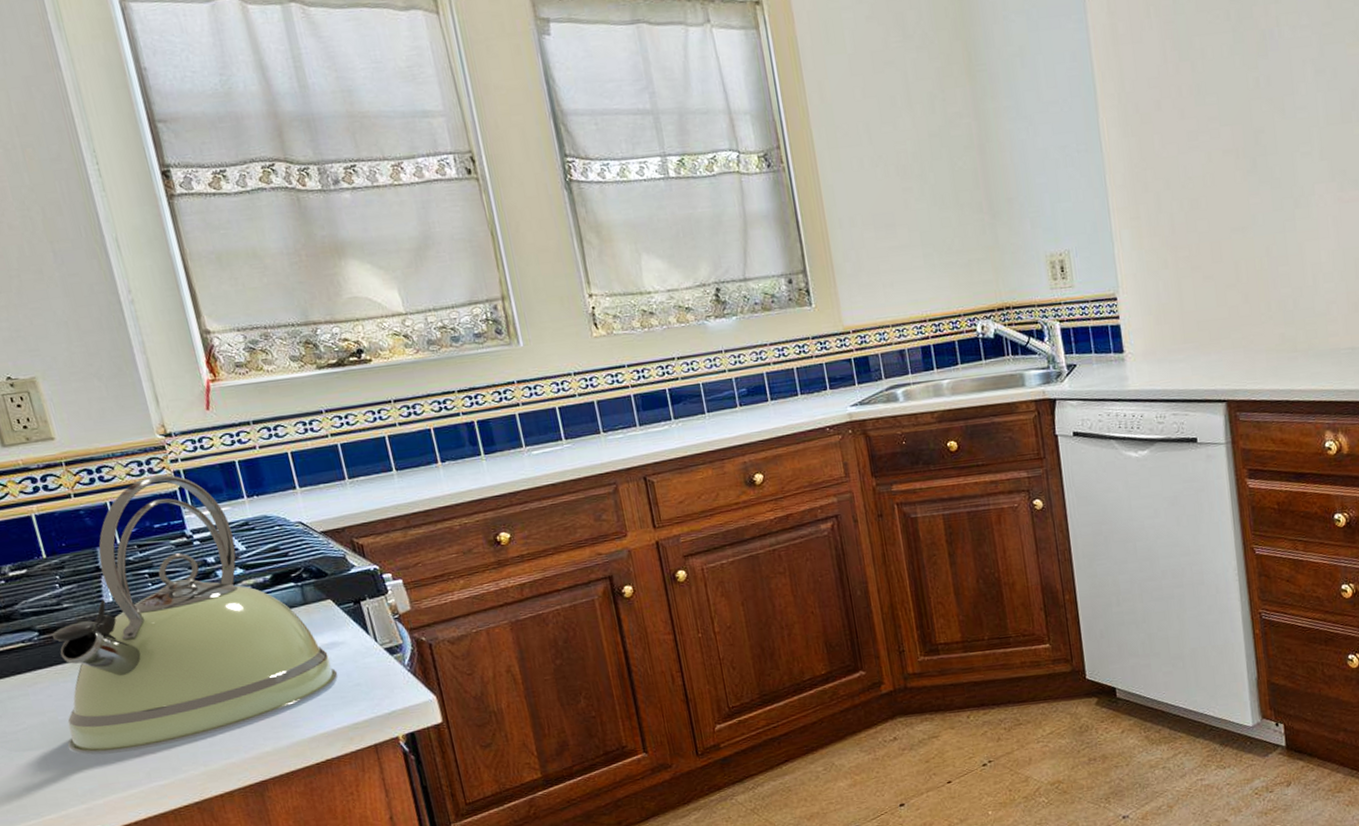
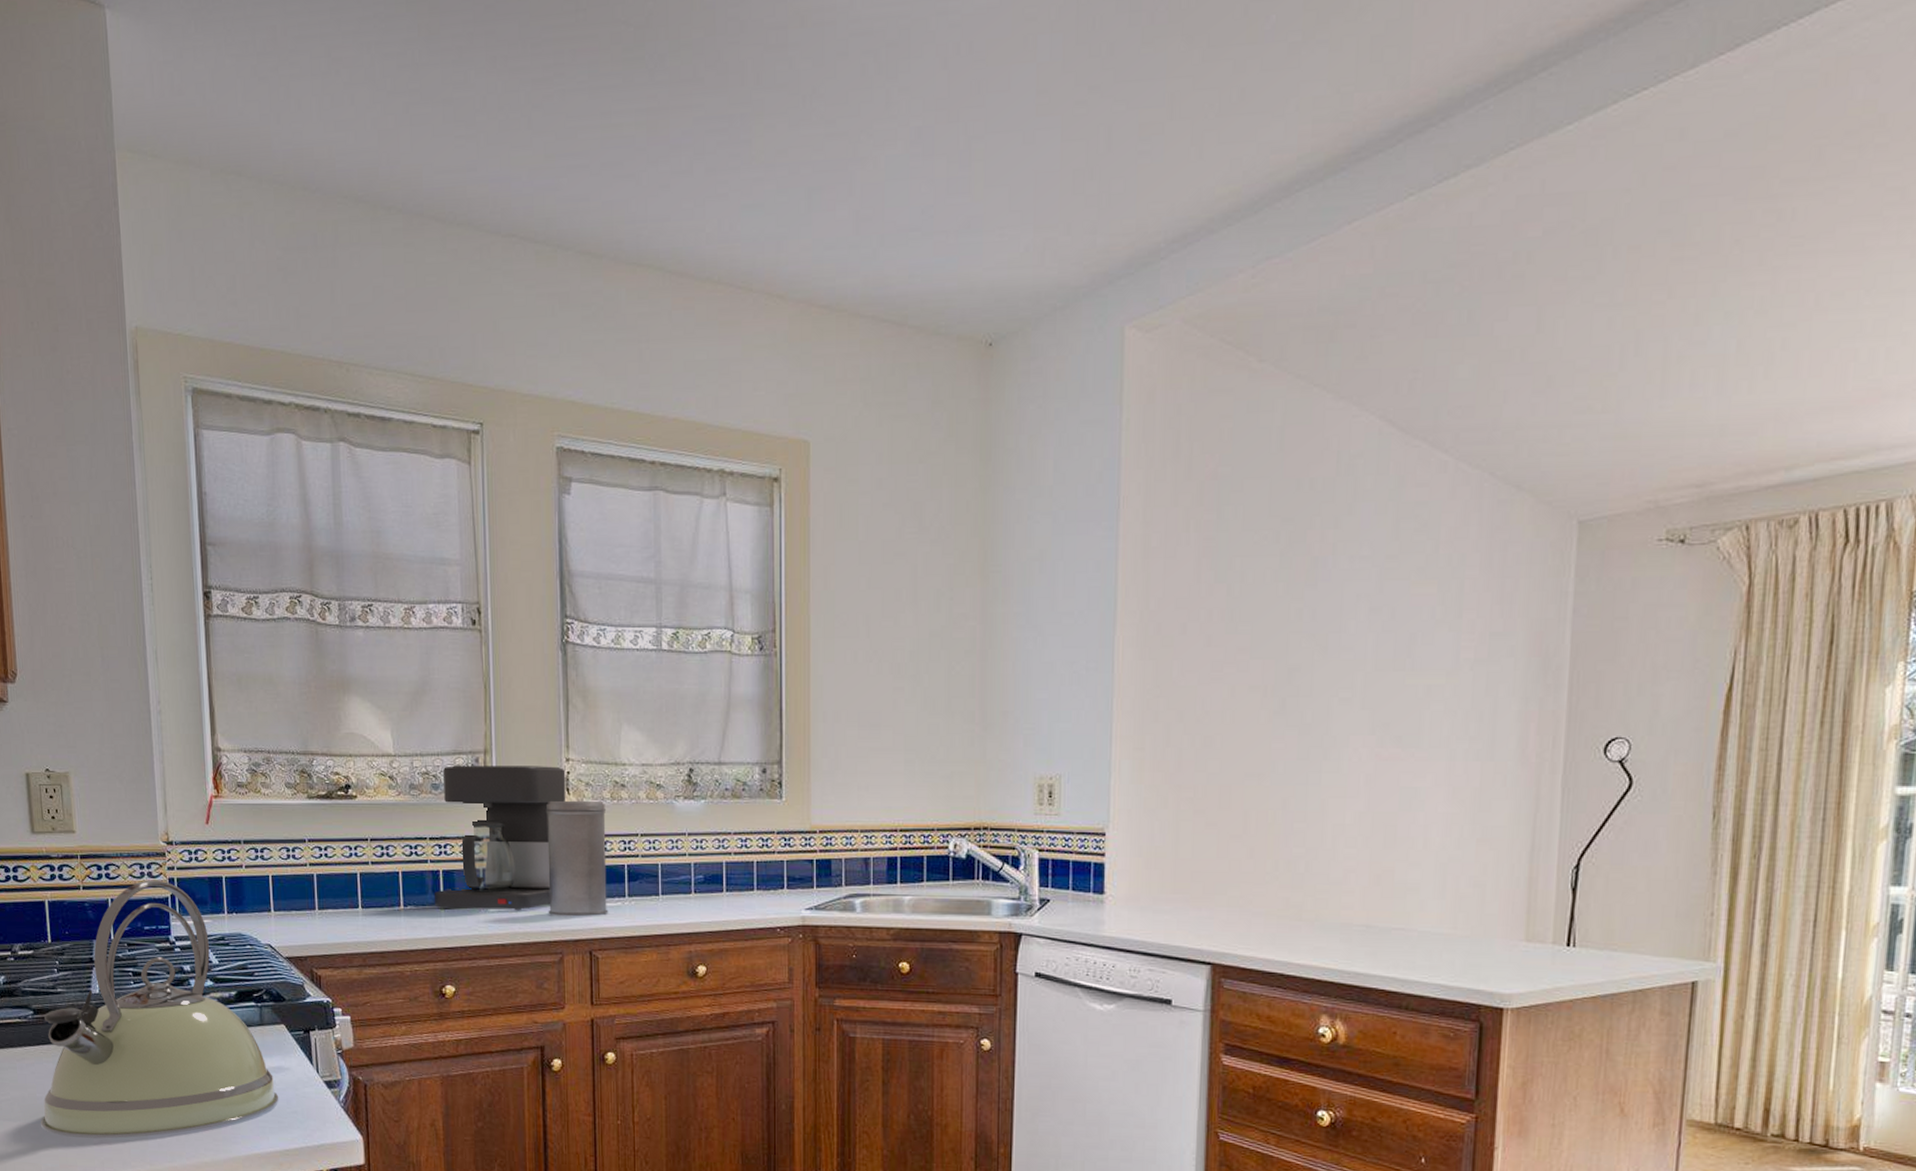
coffee maker: none [460,303,596,459] -> present [433,765,566,911]
canister: none [575,331,657,449] -> present [545,801,609,917]

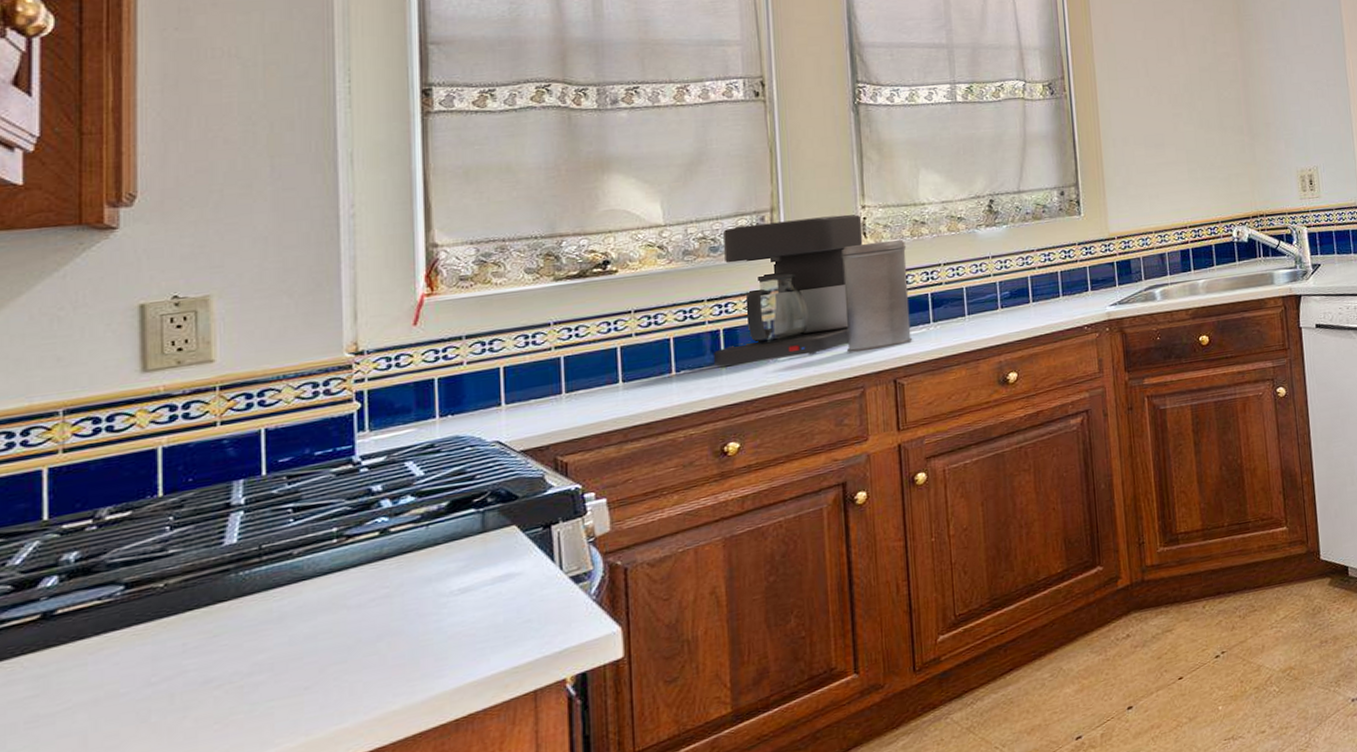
kettle: present [41,880,279,1139] -> none [124,396,506,736]

